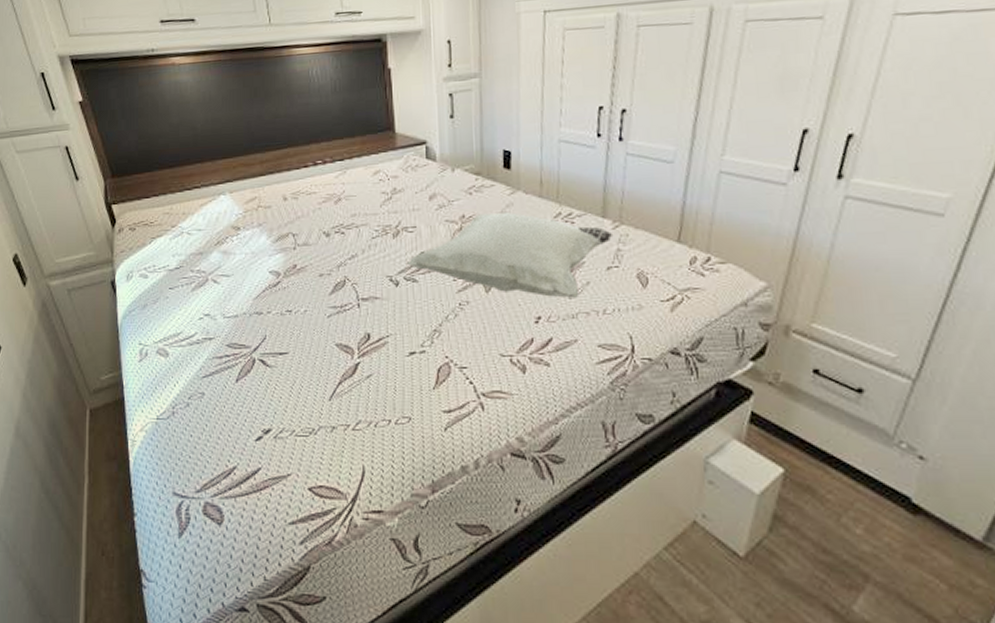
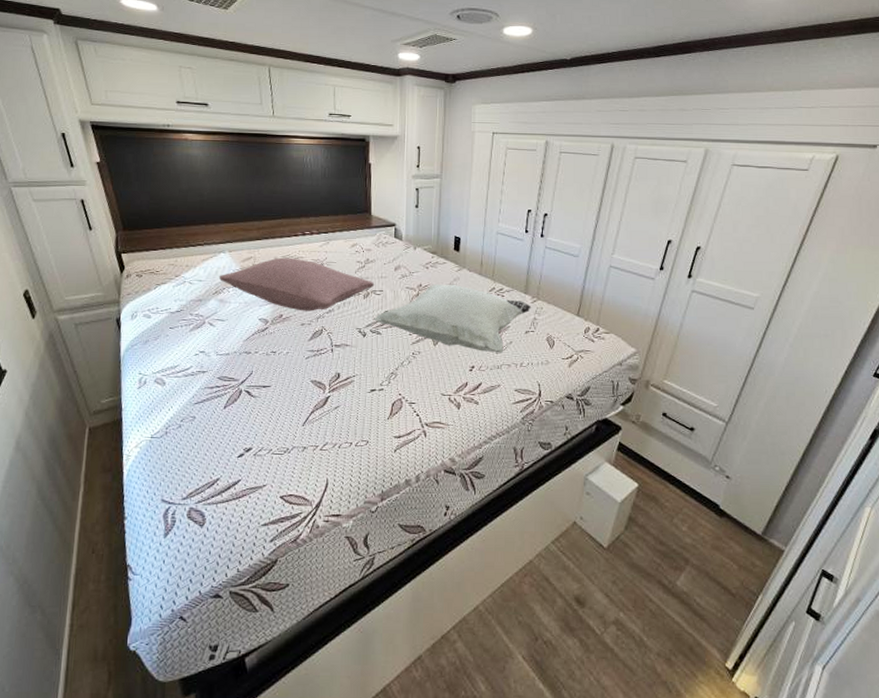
pillow: none [220,194,406,259] -> present [218,257,375,312]

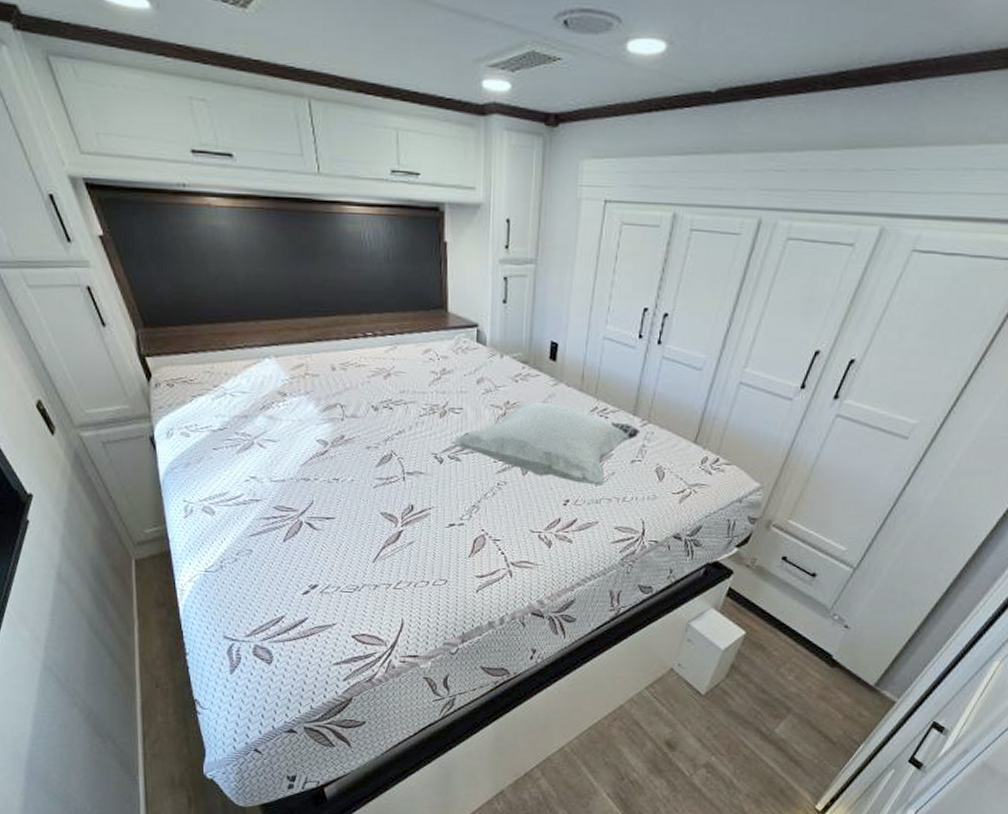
pillow: present [218,257,375,312] -> none [265,365,453,432]

